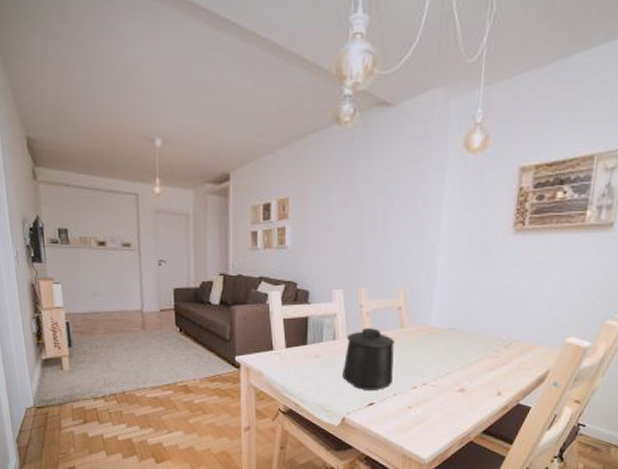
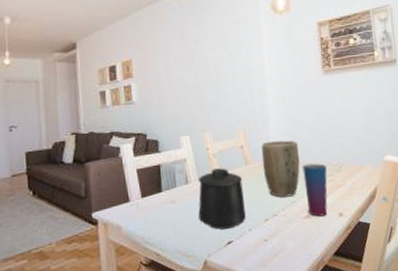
plant pot: none [419,306,466,367] -> present [261,140,300,197]
cup: none [463,335,495,392] -> present [302,163,328,217]

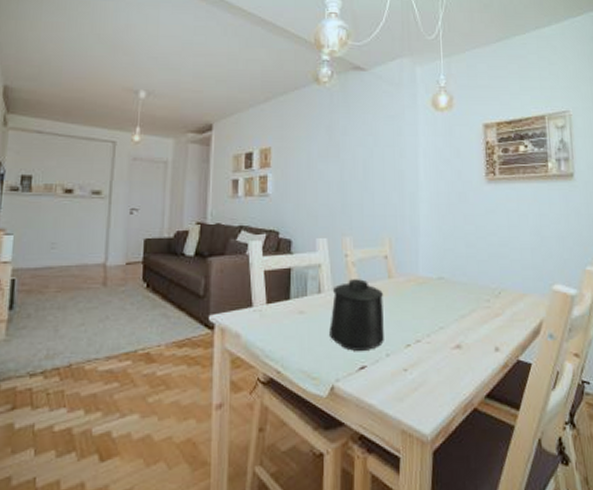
plant pot: present [261,140,300,197] -> none [408,254,453,321]
cup: present [302,163,328,217] -> none [455,284,484,349]

